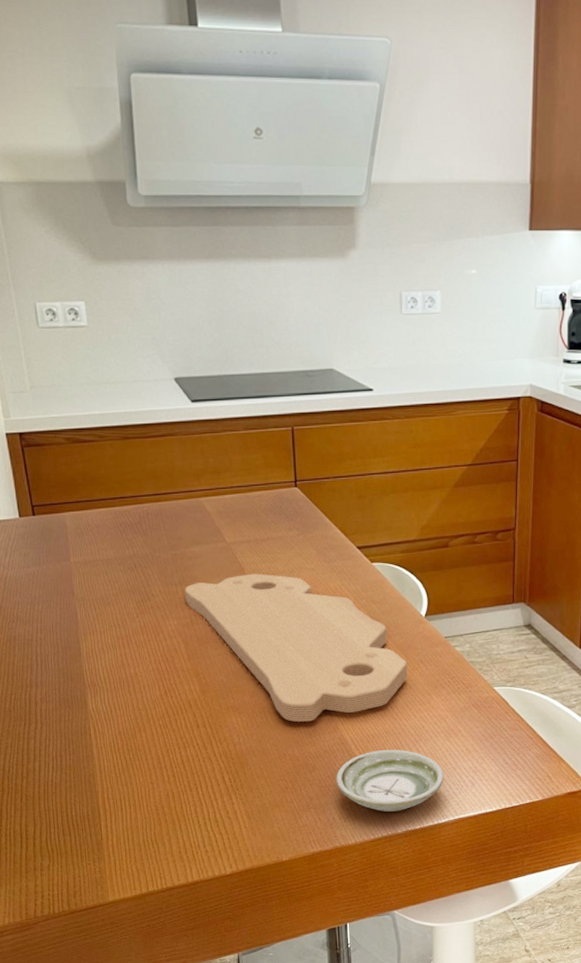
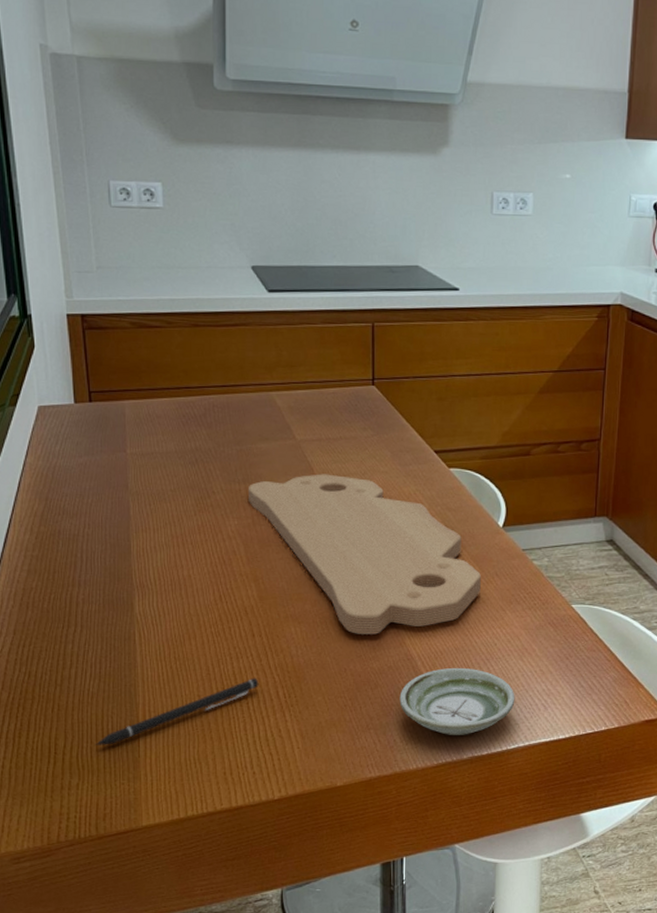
pen: none [61,765,206,830] -> present [95,677,259,745]

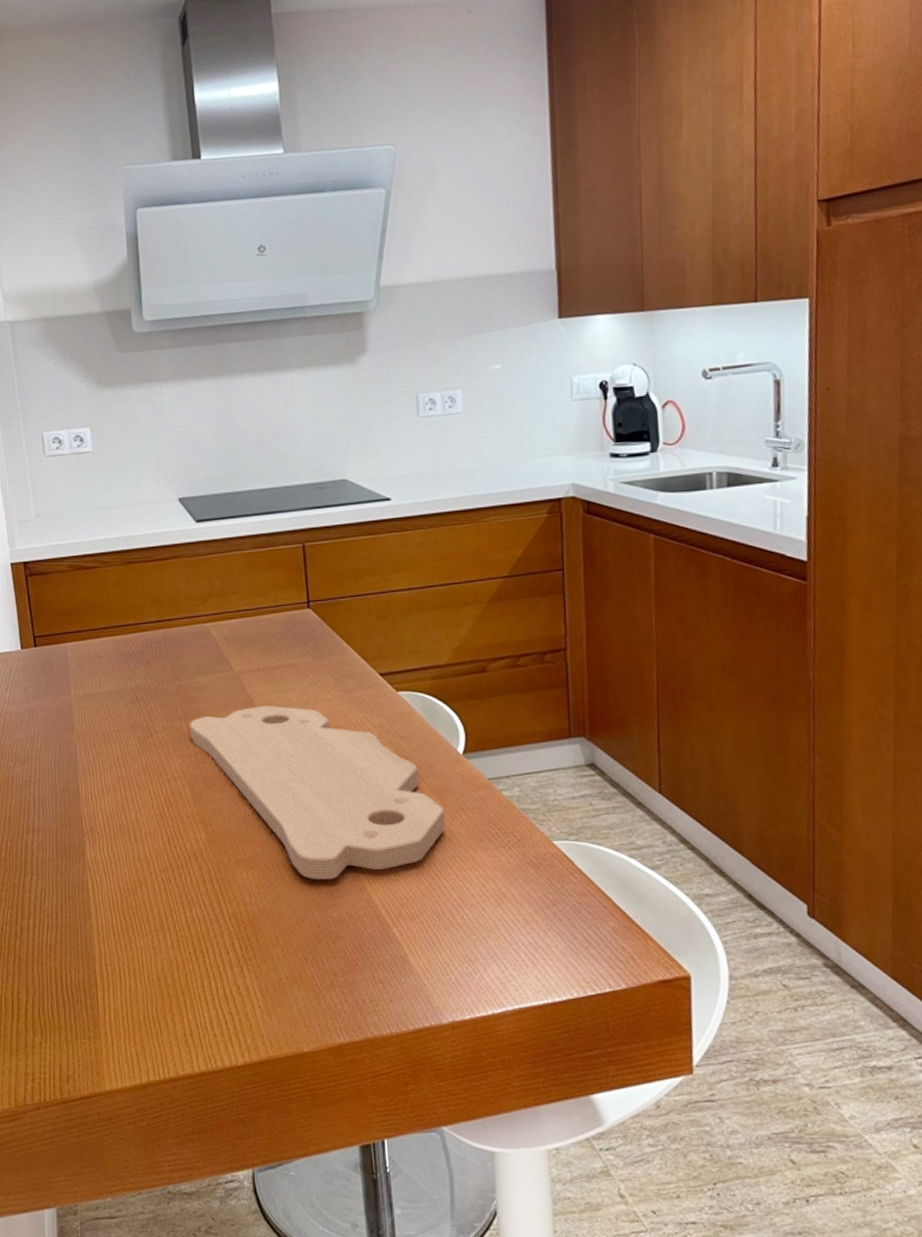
pen: present [95,677,259,745] -> none [55,928,214,1001]
saucer: present [399,667,515,735] -> none [364,916,497,996]

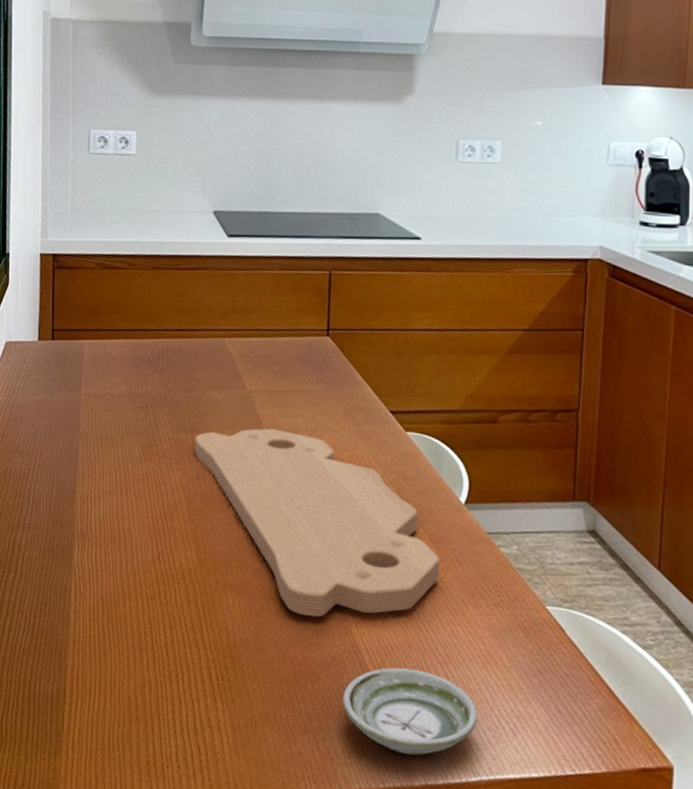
saucer: none [364,916,497,996] -> present [342,667,478,756]

